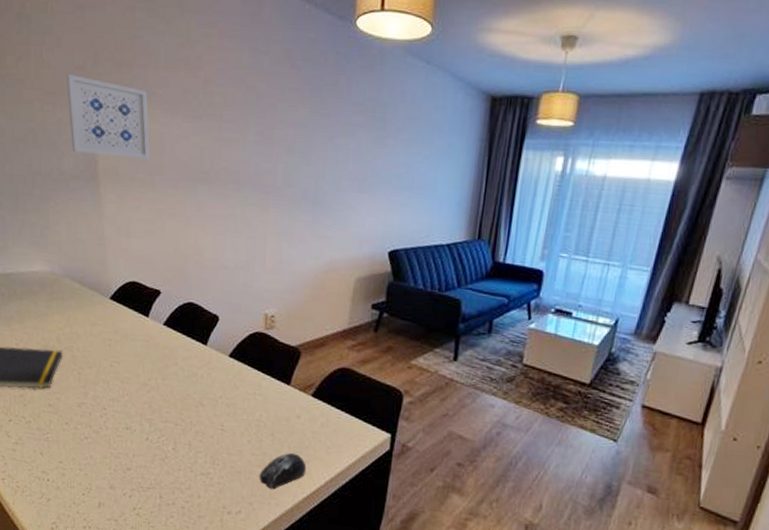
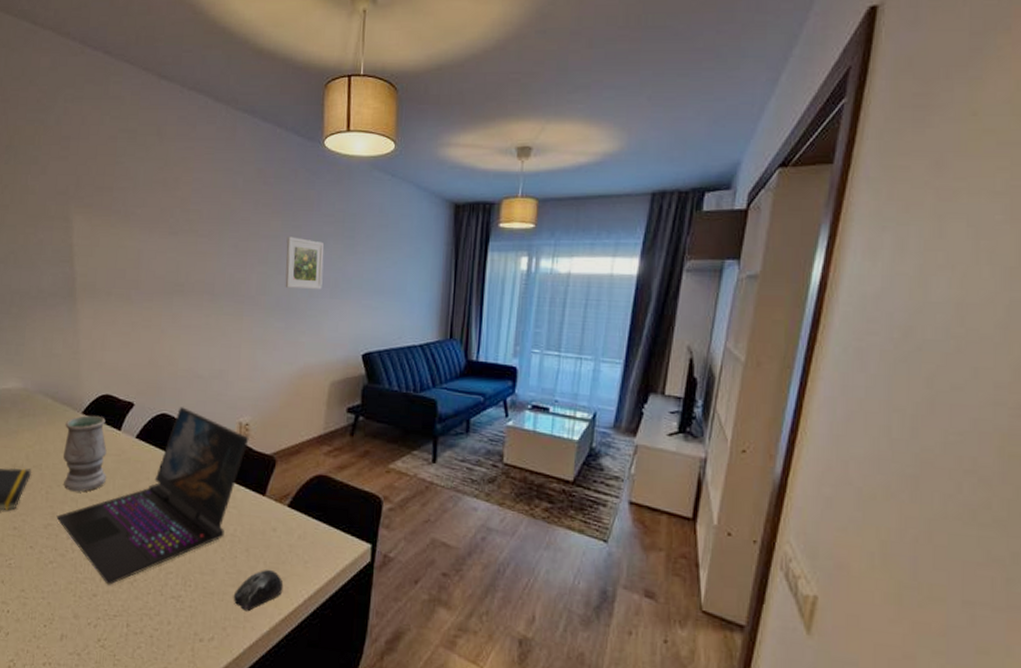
wall art: present [66,73,150,159] -> none [49,198,128,274]
laptop: none [89,296,275,461] -> present [56,407,249,585]
vase: none [93,301,137,374] -> present [63,415,107,492]
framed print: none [312,125,353,184] -> present [285,236,324,290]

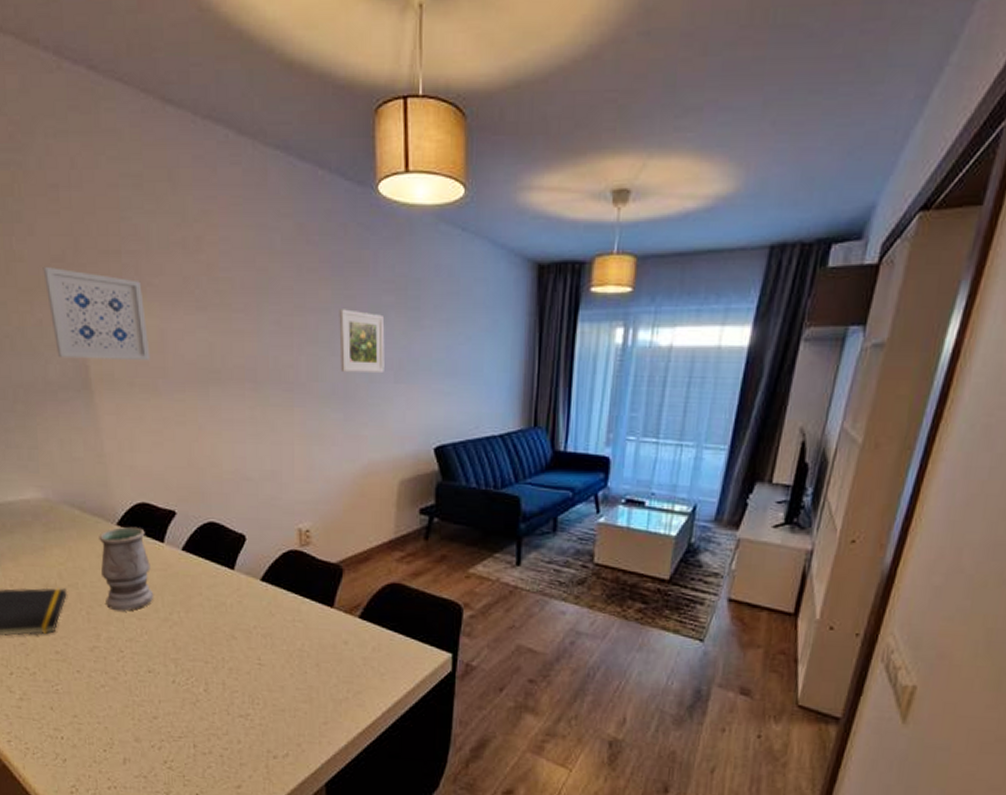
wall art: none [49,198,128,274] -> present [43,266,151,360]
laptop: present [56,407,249,585] -> none [102,514,311,707]
computer mouse: present [233,569,284,612] -> none [306,683,359,727]

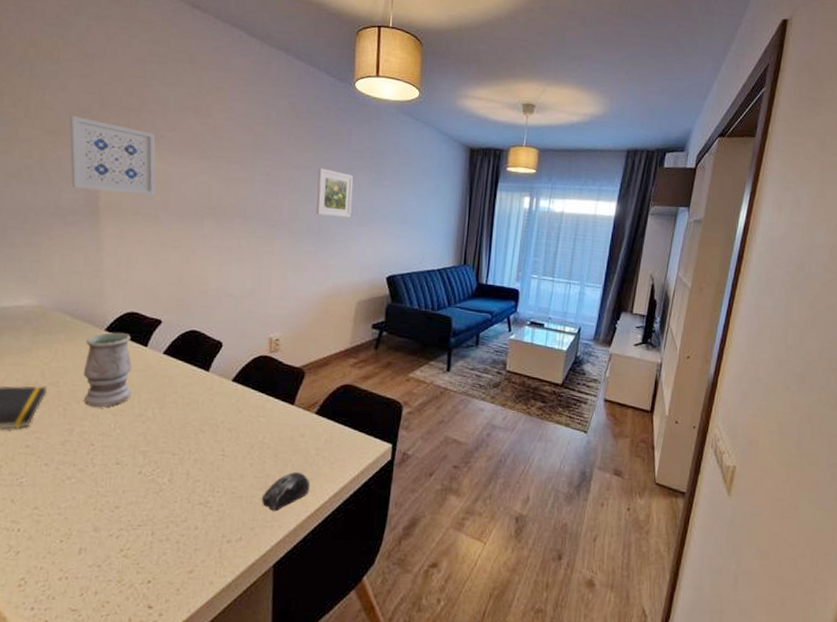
computer mouse: none [306,683,359,727] -> present [261,471,310,512]

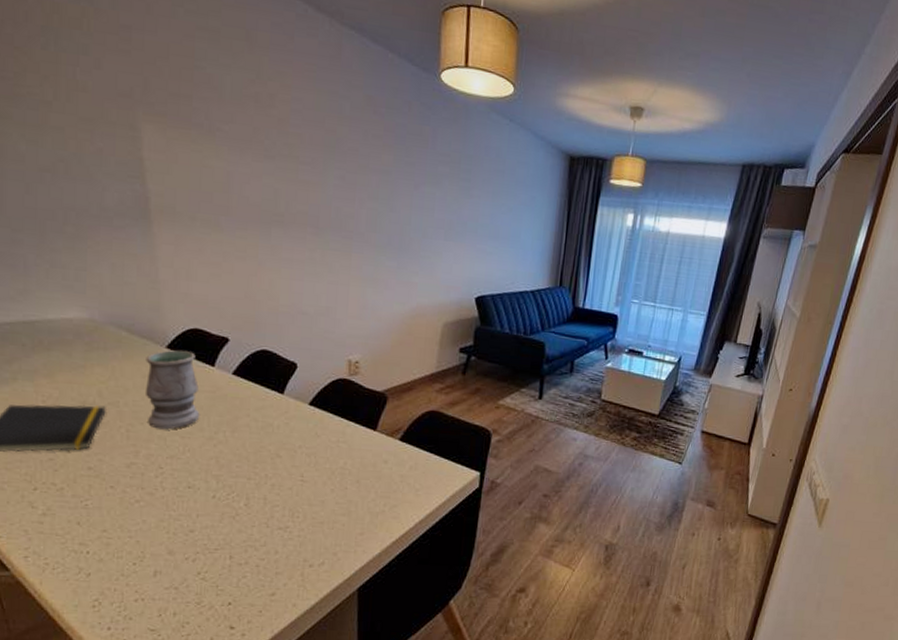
wall art: present [69,115,156,195] -> none [107,99,215,198]
computer mouse: present [261,471,310,512] -> none [343,498,395,538]
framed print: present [316,168,353,218] -> none [397,173,439,232]

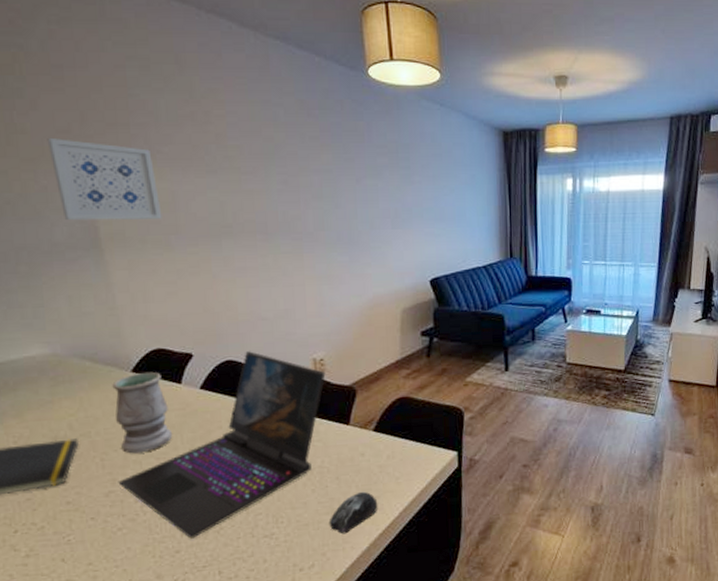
wall art: none [107,99,215,198] -> present [47,137,162,221]
laptop: none [141,343,359,521] -> present [118,351,326,539]
computer mouse: none [343,498,395,538] -> present [328,491,378,535]

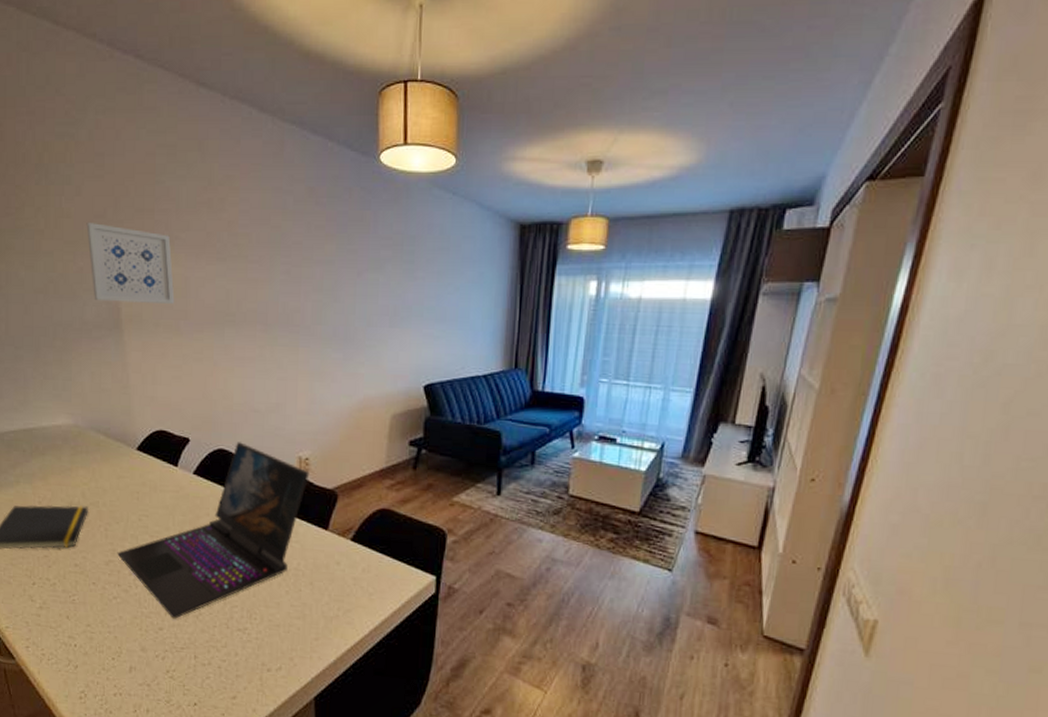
vase: present [112,371,173,454] -> none [120,451,166,529]
computer mouse: present [328,491,378,535] -> none [299,601,349,643]

